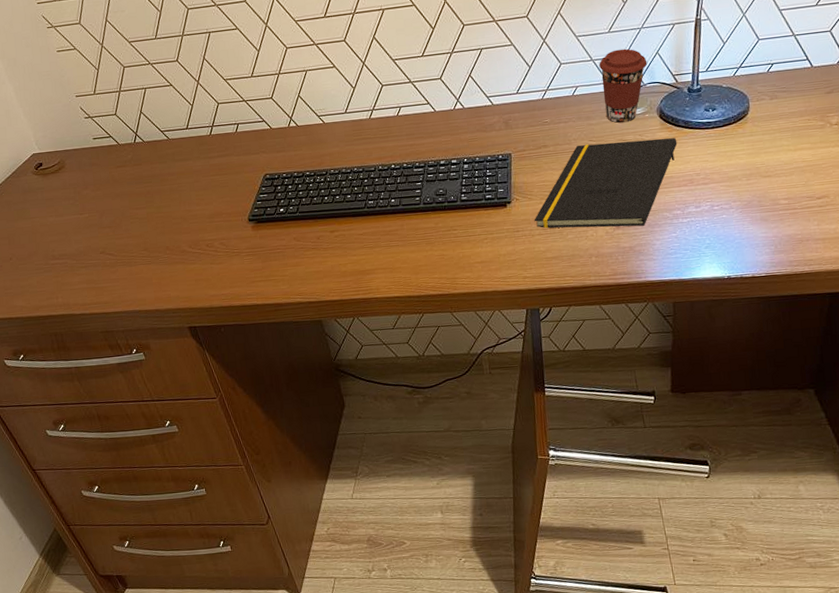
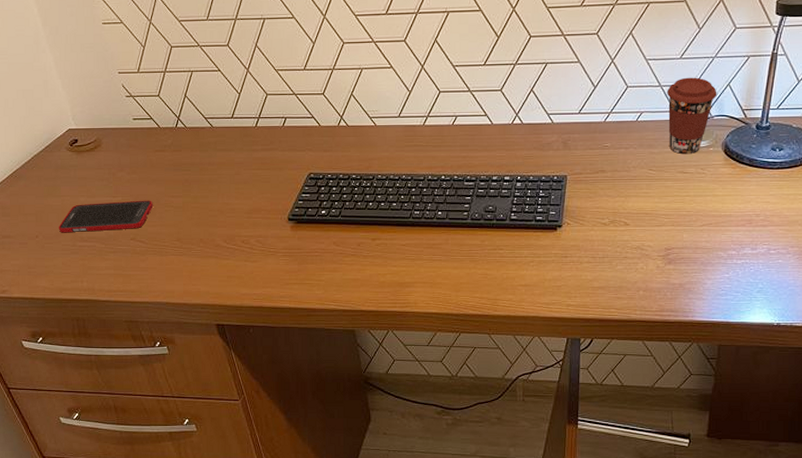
cell phone: none [30,214,119,253] -> present [58,200,153,233]
notepad: present [534,138,678,229] -> none [584,173,740,263]

